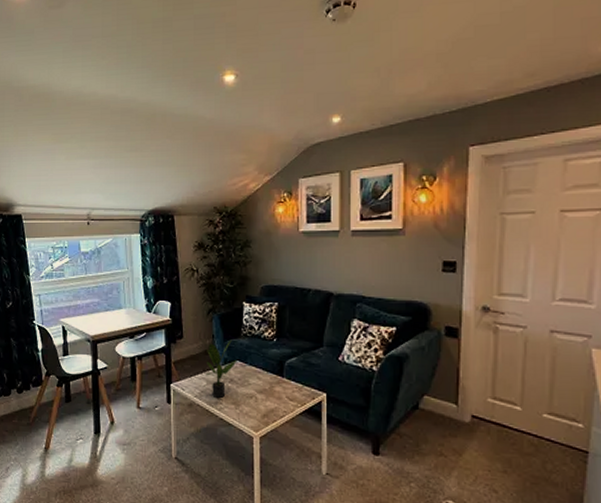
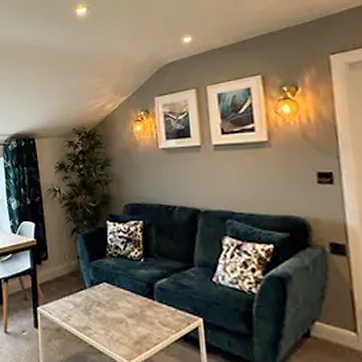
potted plant: present [205,339,237,398] -> none [72,260,104,322]

